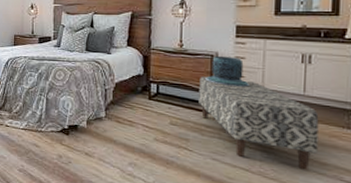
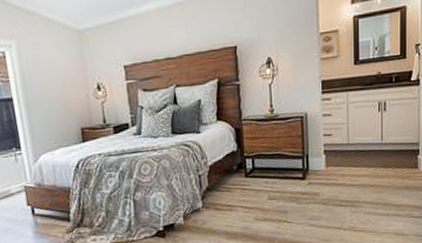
bench: present [199,76,319,171] -> none [292,137,394,217]
decorative urn: present [205,55,249,87] -> none [297,115,336,147]

